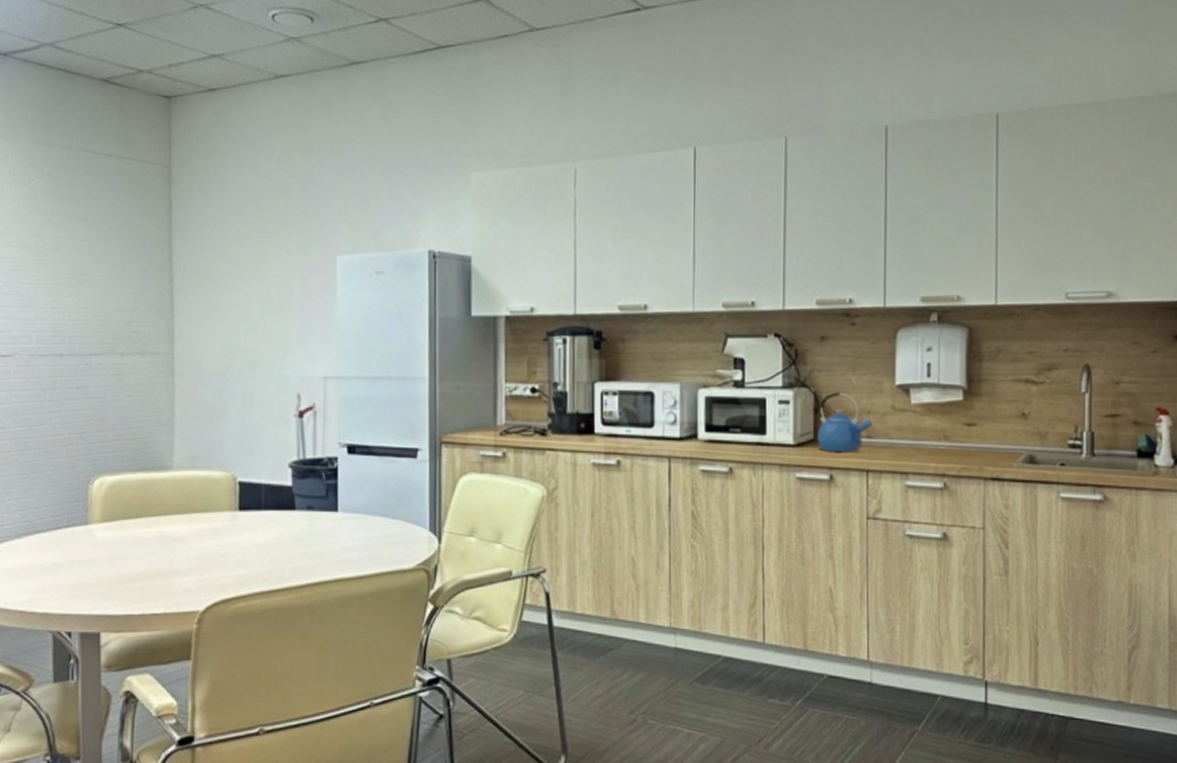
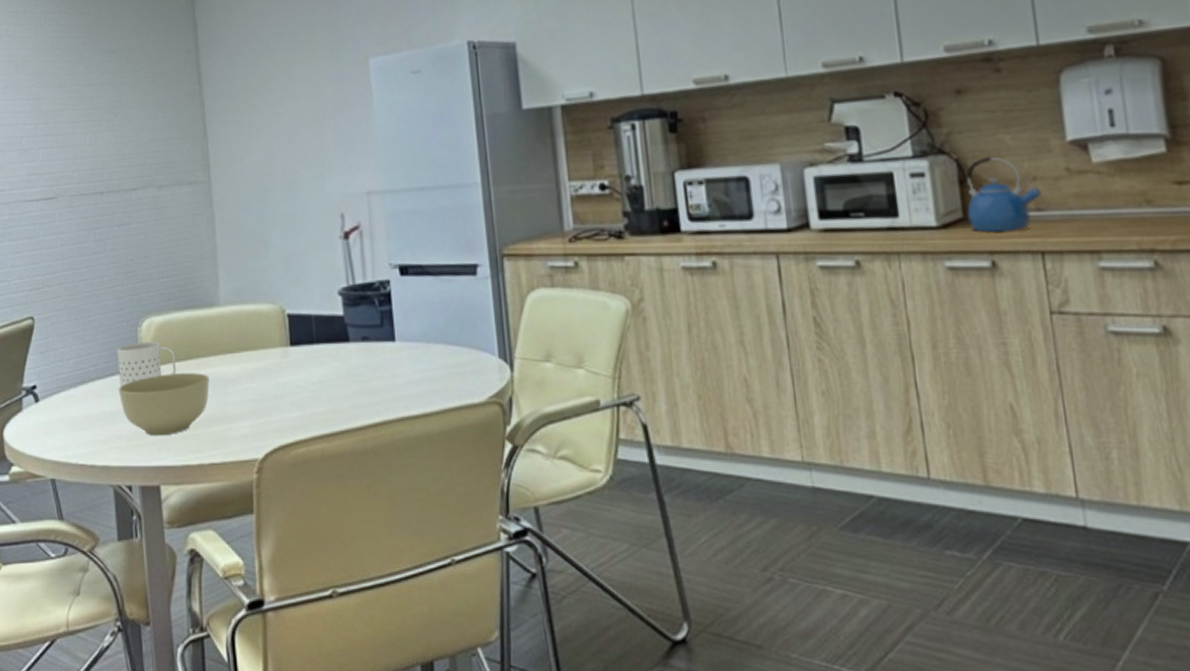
bowl: none [64,530,157,587] -> present [118,373,210,436]
mug: none [65,499,125,540] -> present [117,341,176,387]

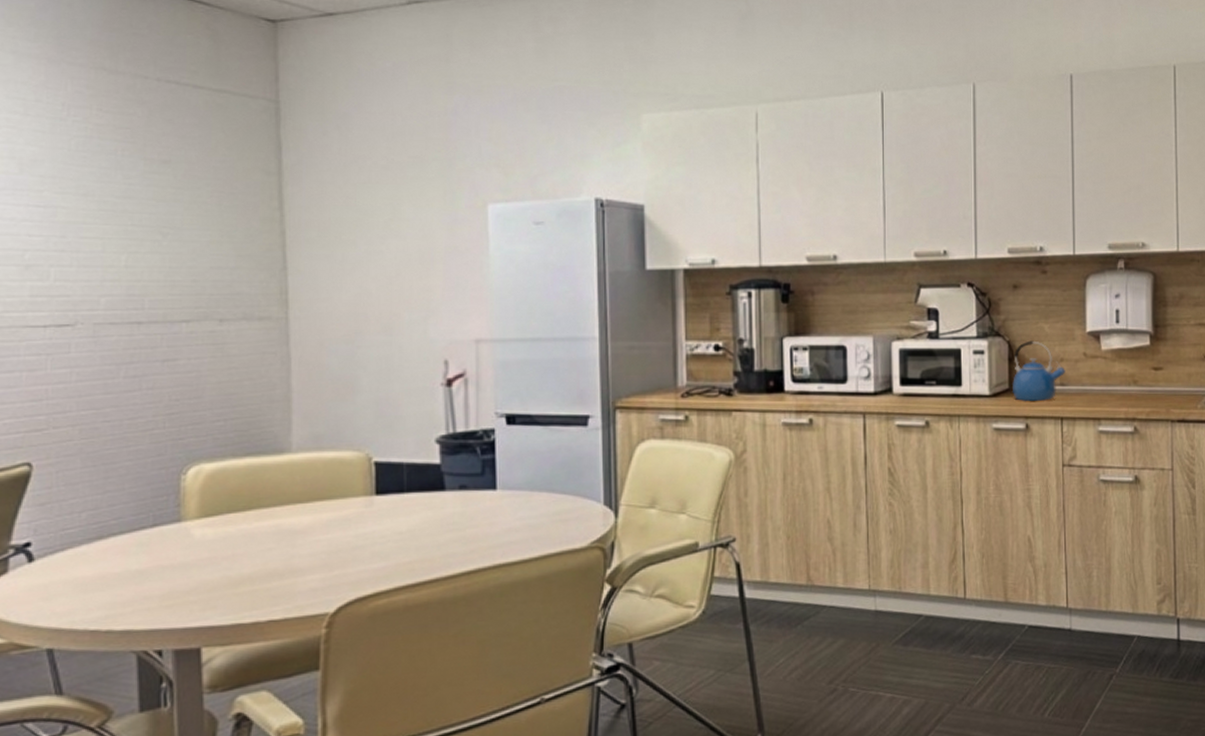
mug: present [117,341,176,387] -> none [150,491,230,542]
bowl: present [118,373,210,436] -> none [149,524,273,594]

